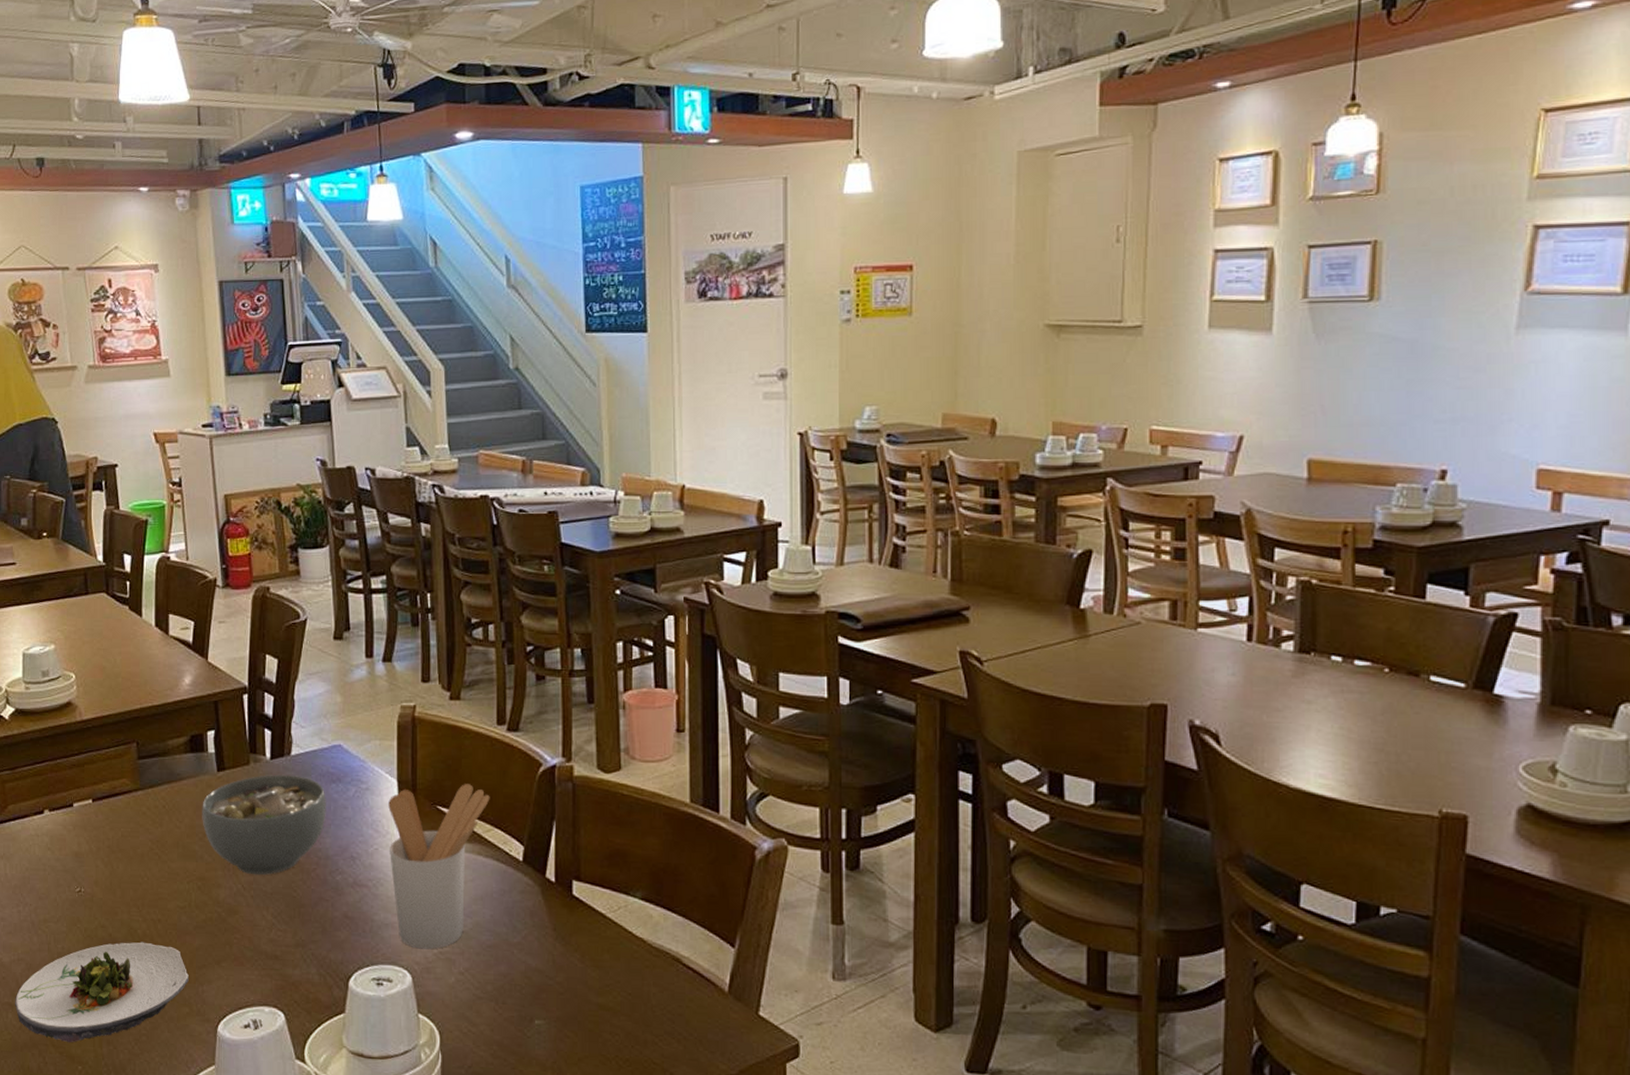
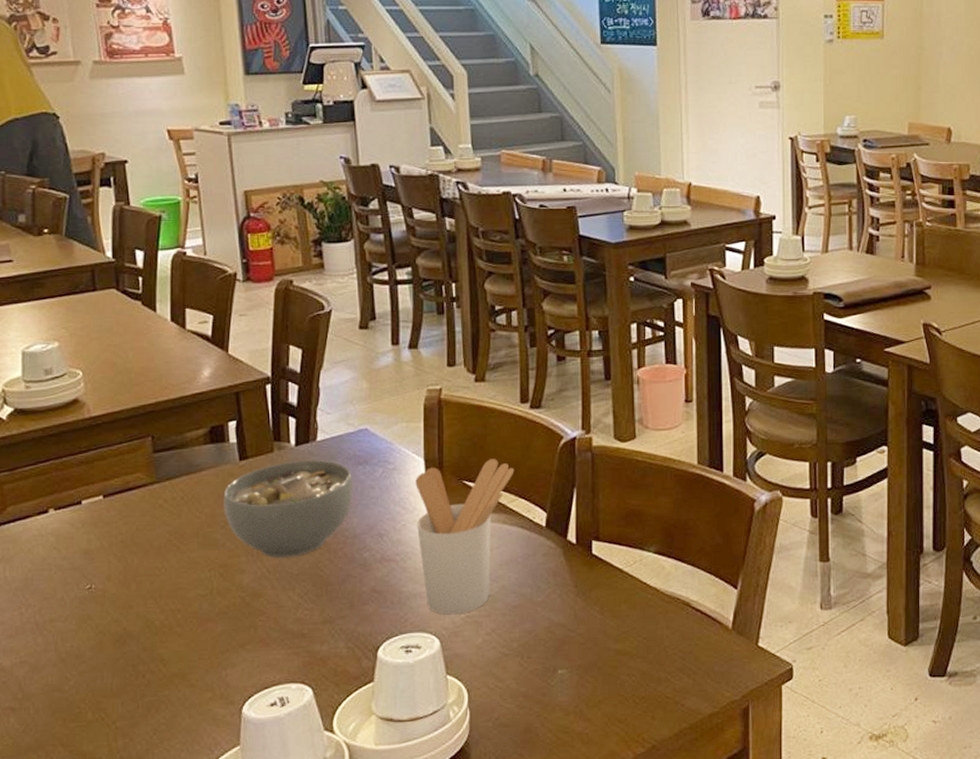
salad plate: present [15,941,189,1043] -> none [17,632,211,741]

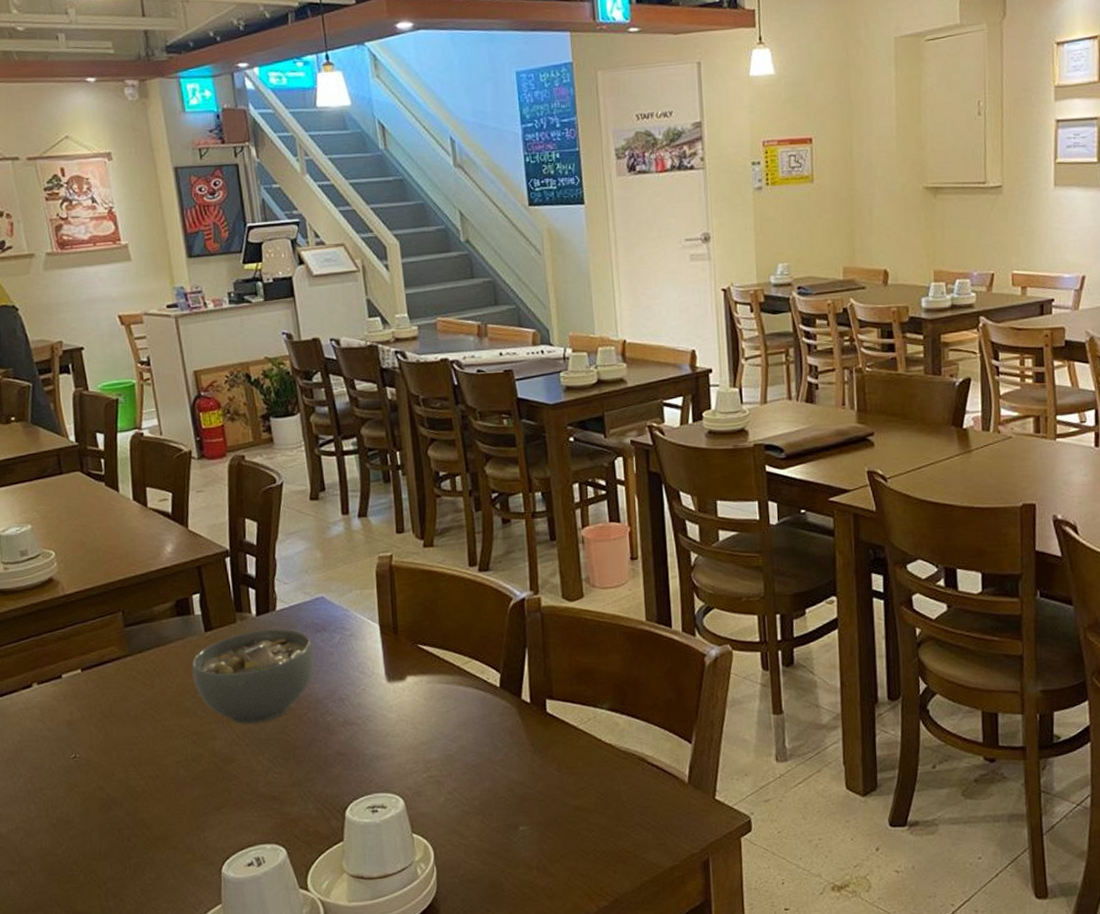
utensil holder: present [415,459,514,615] -> none [372,622,467,776]

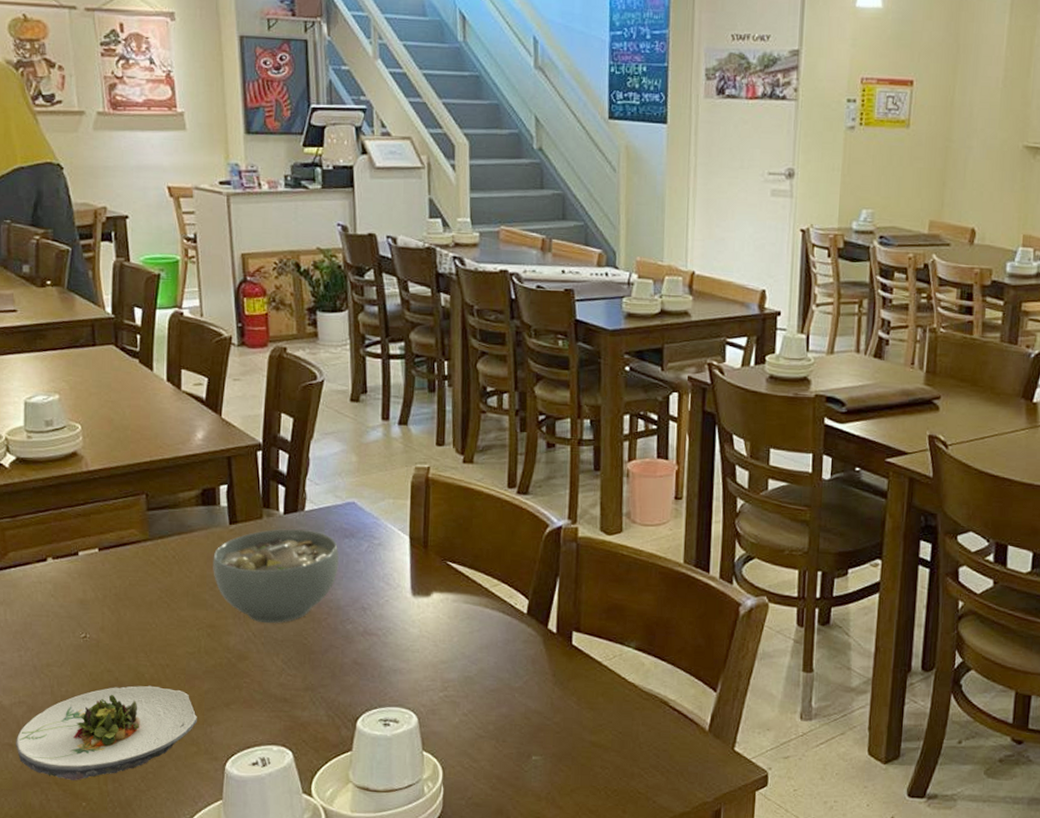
salad plate: none [16,798,190,901] -> present [16,685,197,781]

